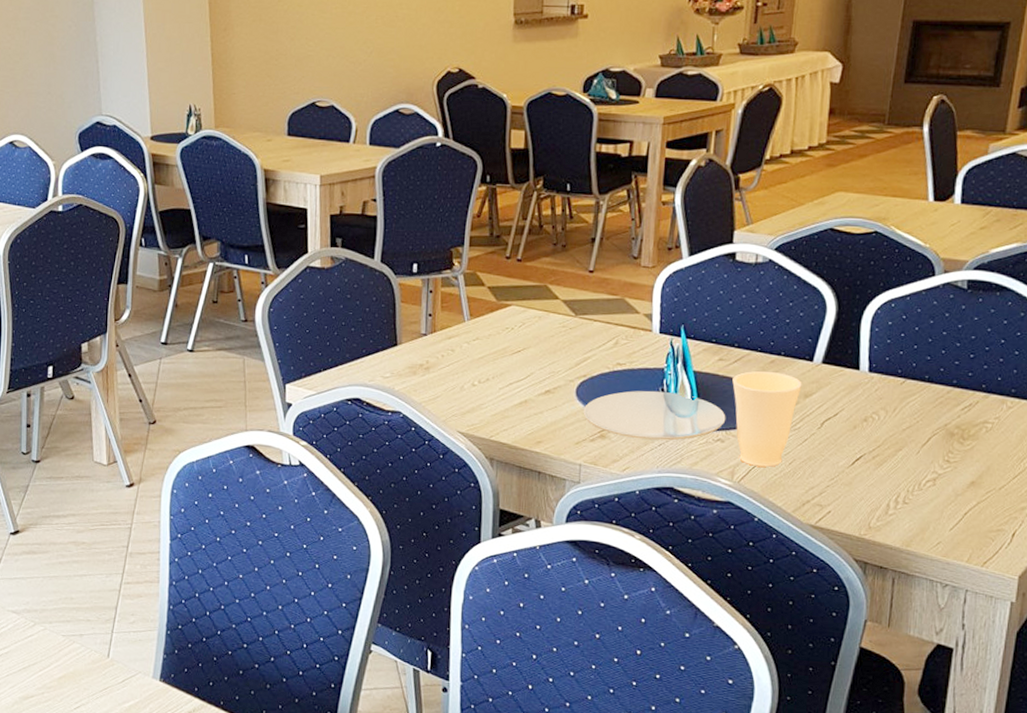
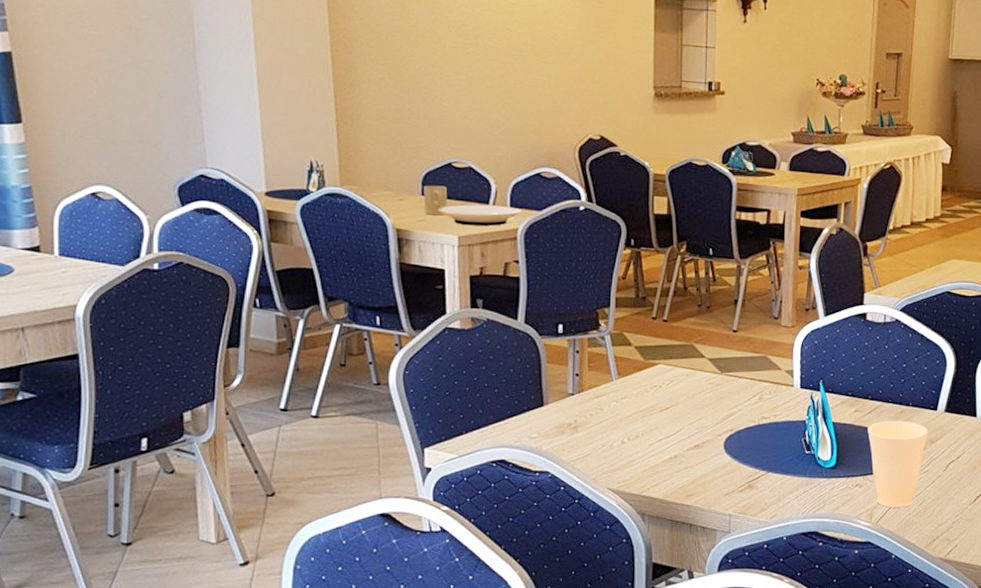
cup: none [289,125,311,155] -> present [423,185,448,216]
plate: none [302,143,381,165] -> present [438,204,522,226]
plate: present [583,390,726,441] -> none [731,441,863,488]

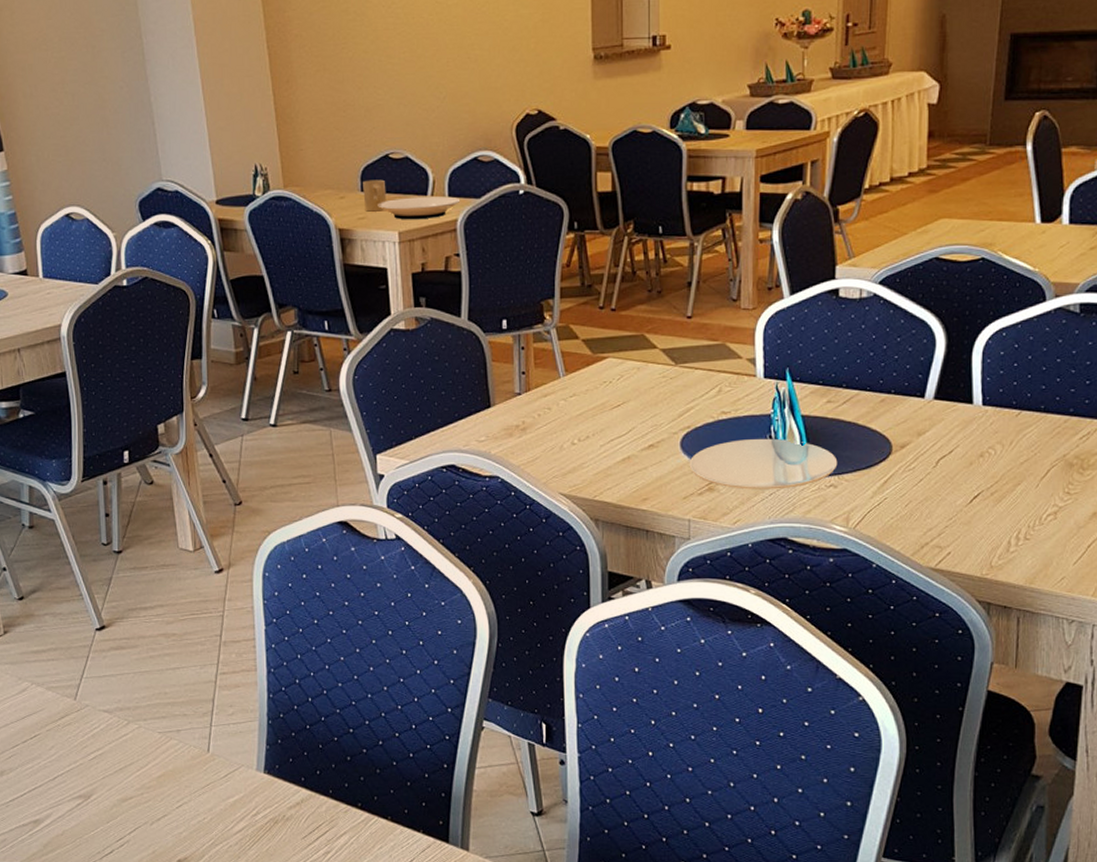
plate: none [731,441,863,488] -> present [689,438,838,490]
cup: present [867,420,929,508] -> none [842,410,915,510]

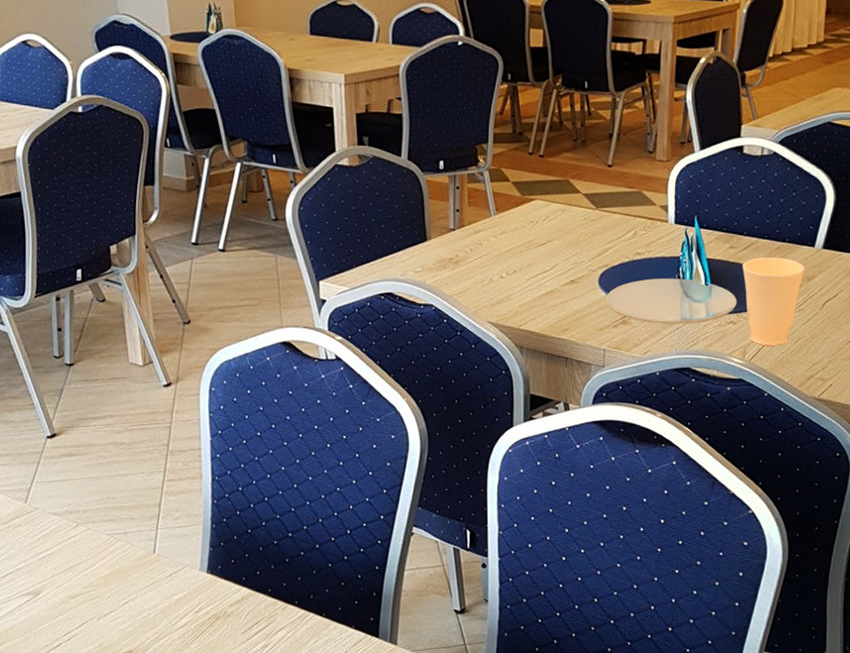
cup: present [363,179,387,212] -> none [312,24,334,54]
plate: present [378,196,461,220] -> none [325,42,404,64]
cup: none [842,410,915,510] -> present [742,256,805,346]

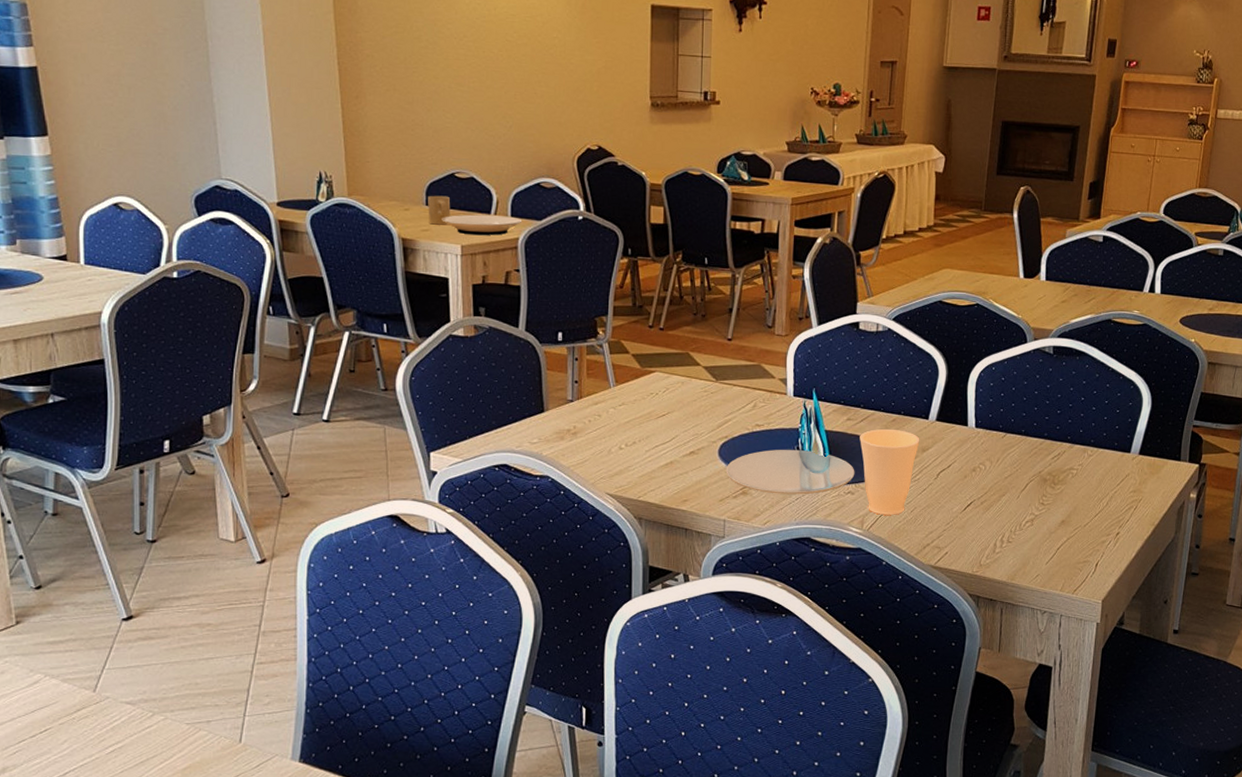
cup: none [312,24,334,54] -> present [428,195,451,225]
plate: none [325,42,404,64] -> present [442,214,523,236]

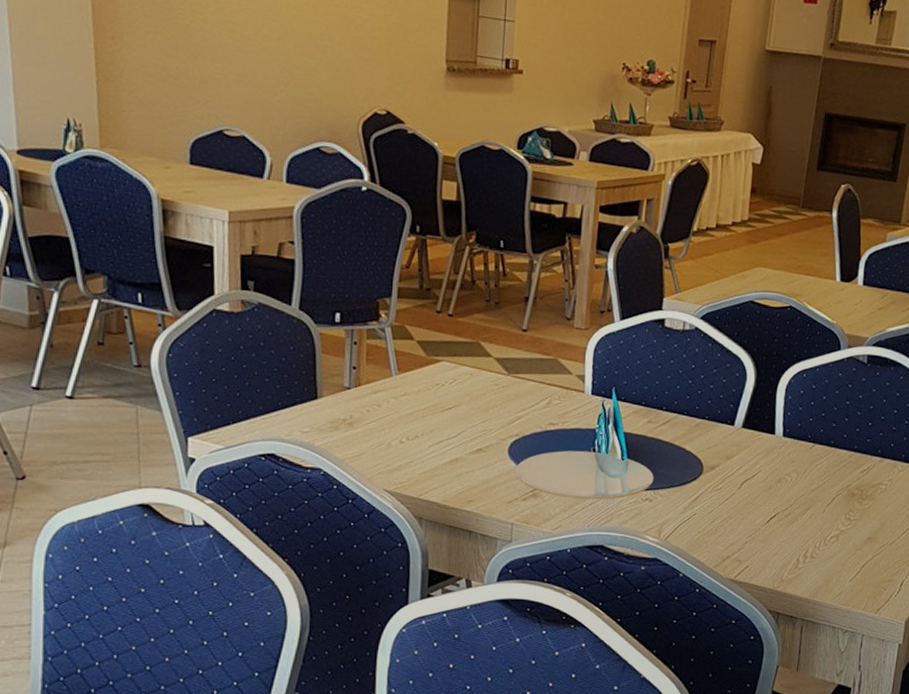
cup: present [428,195,451,225] -> none [191,153,218,188]
plate: present [442,214,523,236] -> none [207,177,299,202]
cup: present [859,428,920,515] -> none [660,433,724,525]

